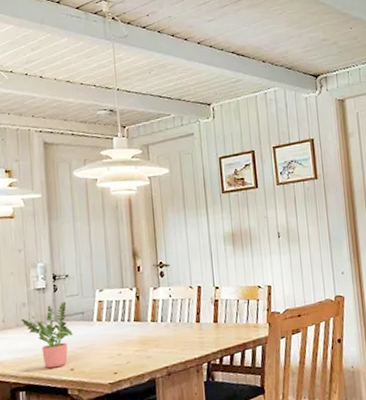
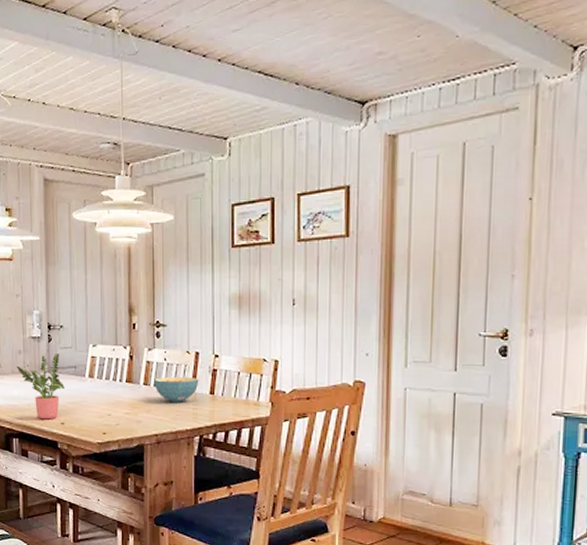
cereal bowl: none [161,309,203,335] -> present [154,376,199,402]

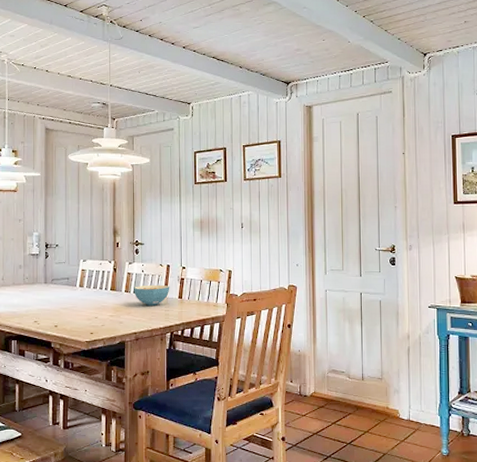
potted plant: present [16,354,65,420] -> none [17,268,59,323]

